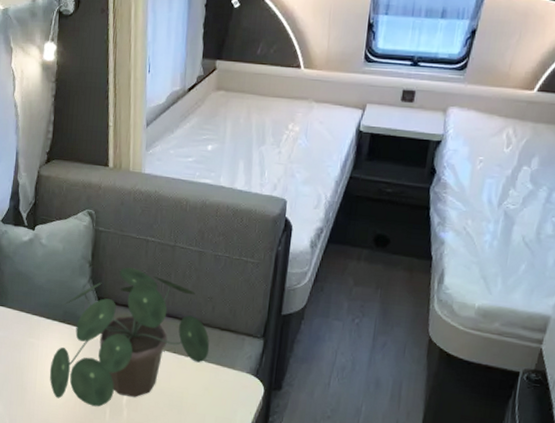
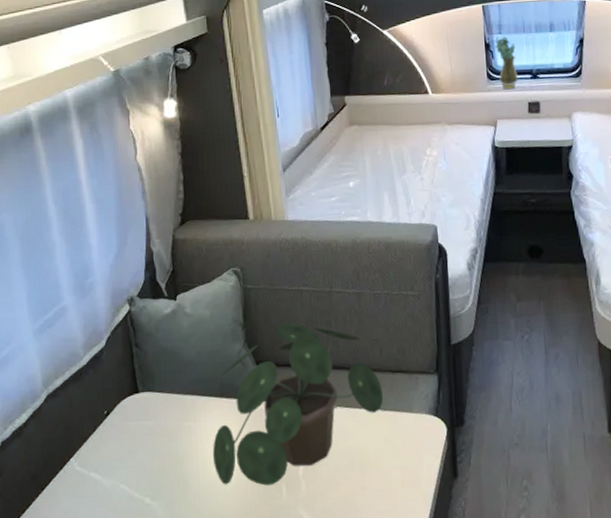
vase: none [377,16,400,75] -> present [495,35,518,90]

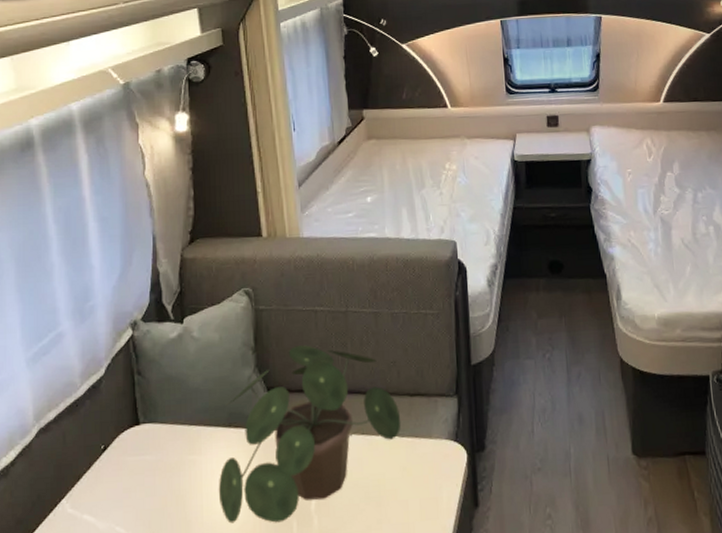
vase: present [495,35,518,90] -> none [513,50,536,104]

